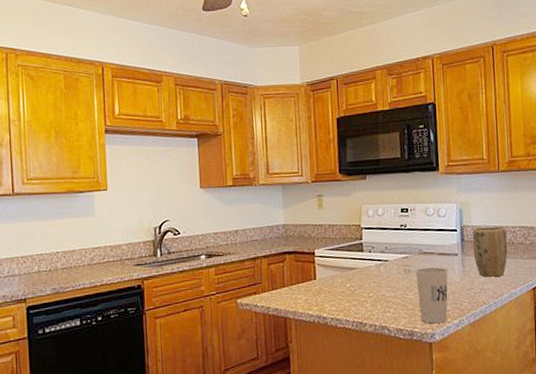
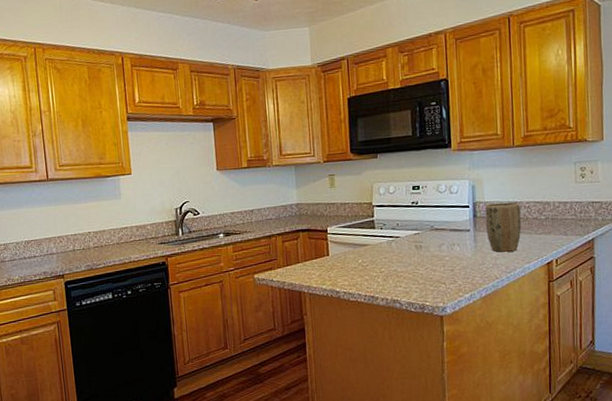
cup: present [415,267,448,324] -> none [426,243,460,298]

